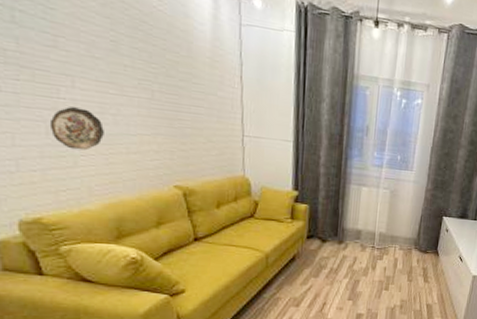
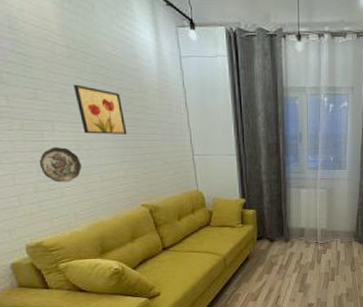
wall art: none [104,36,167,103] -> present [72,84,127,135]

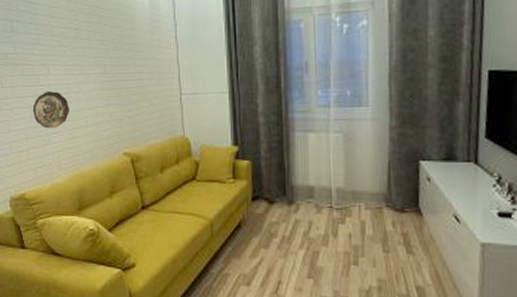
wall art: present [72,84,127,135] -> none [70,26,115,76]

